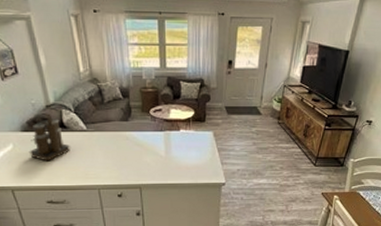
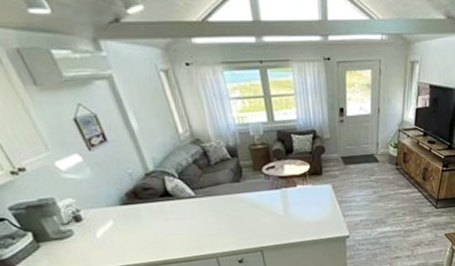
coffee maker: present [28,113,70,162] -> none [132,182,180,235]

